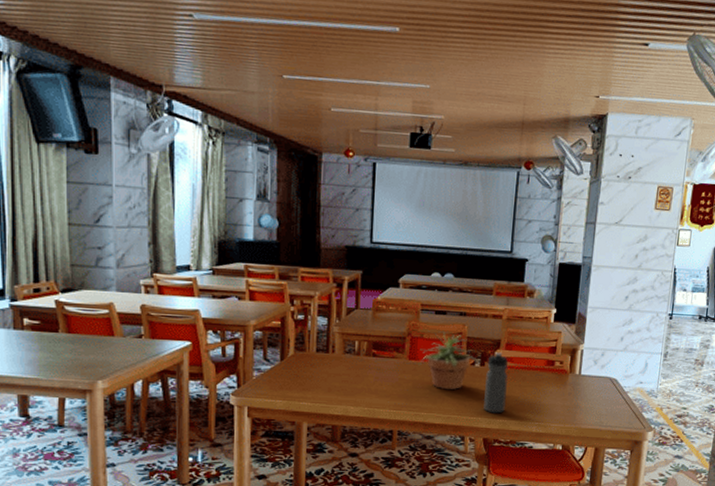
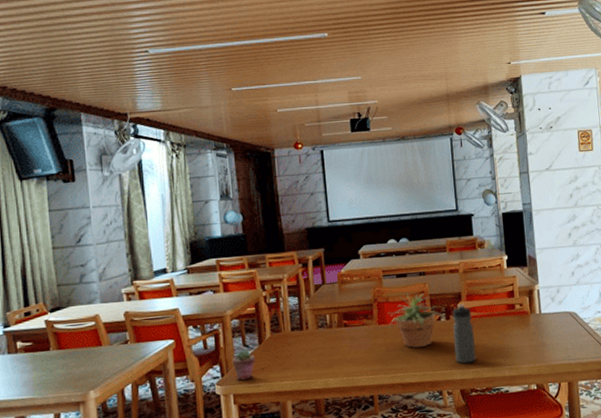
potted succulent: none [250,362,275,395] -> present [232,348,255,381]

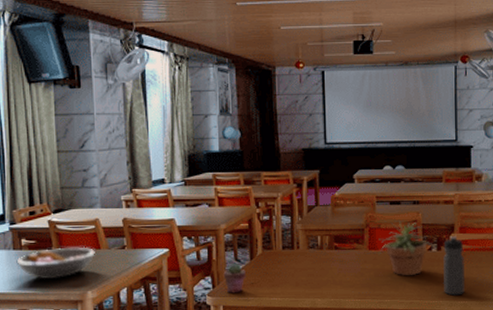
fruit bowl: none [12,344,97,383] -> present [16,246,95,280]

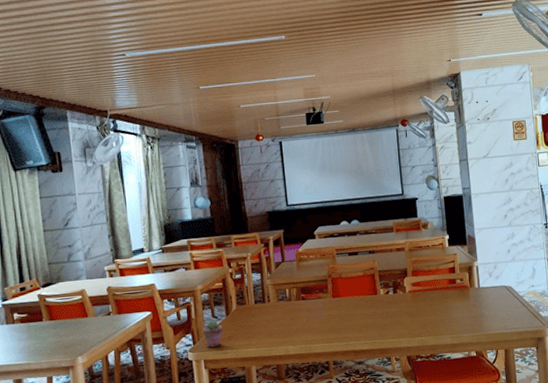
fruit bowl: present [16,246,95,280] -> none [9,316,83,350]
potted plant: present [378,220,436,276] -> none [340,269,392,319]
water bottle: present [442,236,466,296] -> none [399,279,421,333]

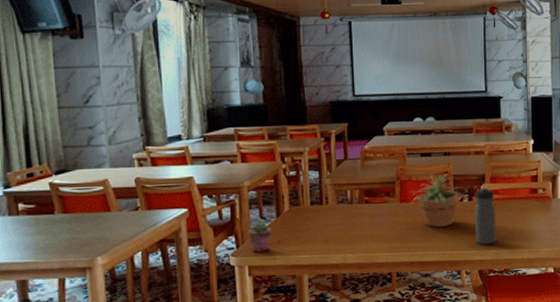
potted plant: none [340,269,392,319] -> present [410,172,467,227]
water bottle: none [399,279,421,333] -> present [474,186,497,245]

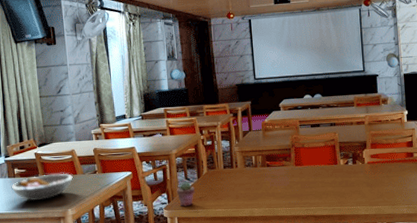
fruit bowl: none [13,209,105,247] -> present [11,173,73,201]
potted plant: present [410,172,467,227] -> none [303,140,352,186]
water bottle: present [474,186,497,245] -> none [358,151,378,202]

